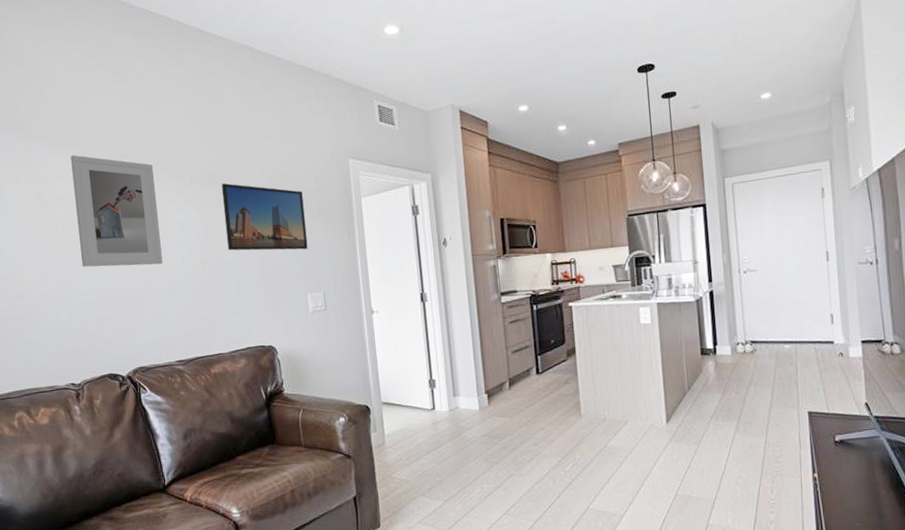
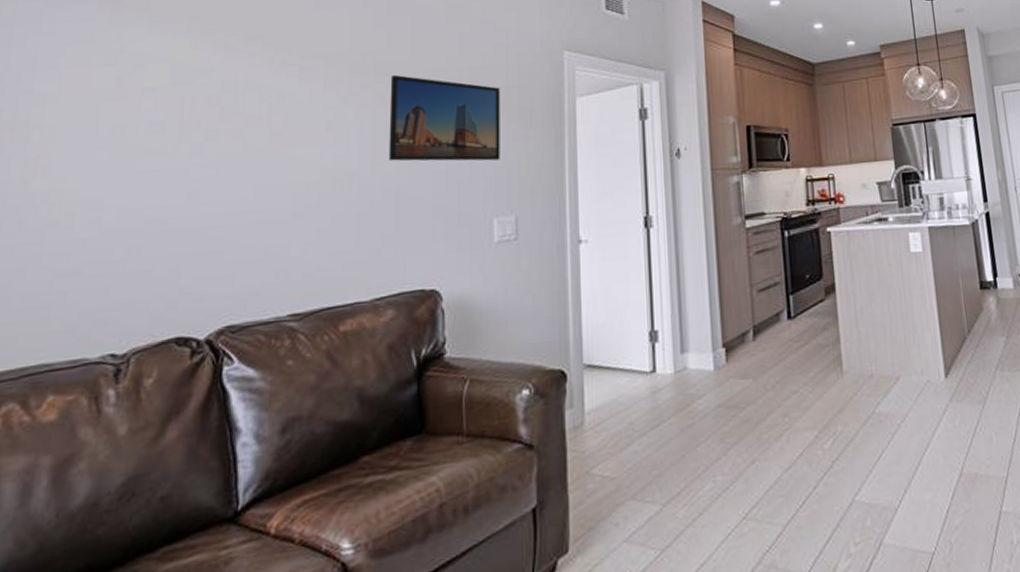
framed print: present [70,154,163,267] -> none [164,32,298,182]

